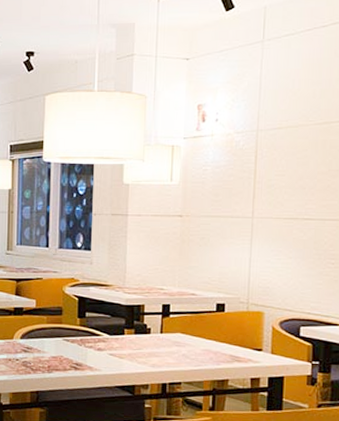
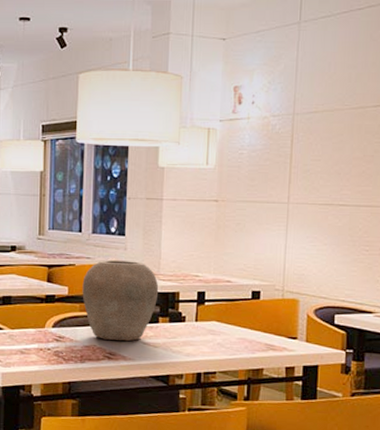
vase: none [49,274,124,353] -> present [82,260,159,342]

